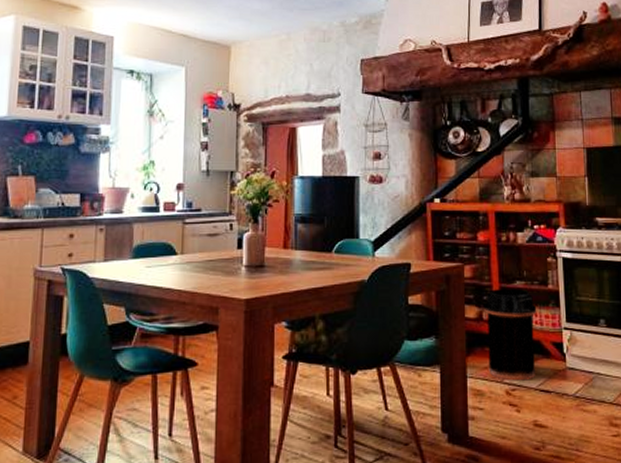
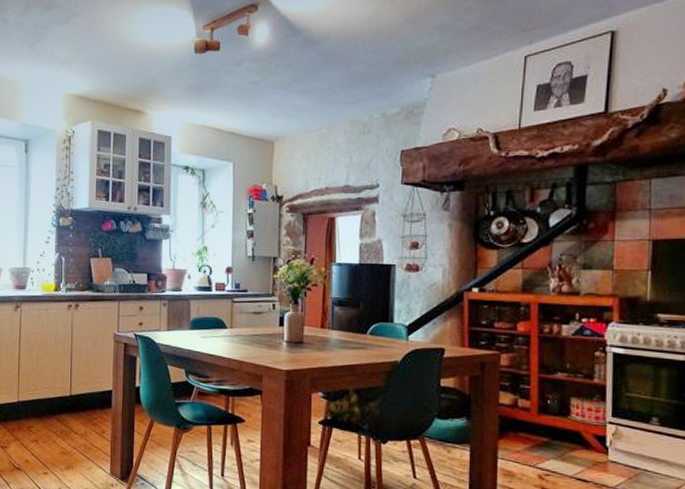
trash can: present [483,289,537,381] -> none [519,379,579,468]

